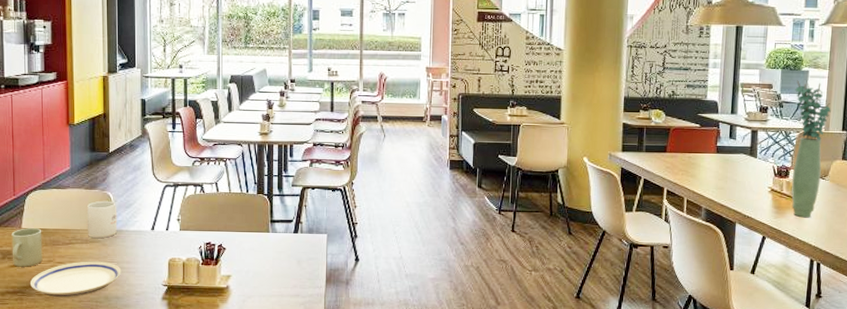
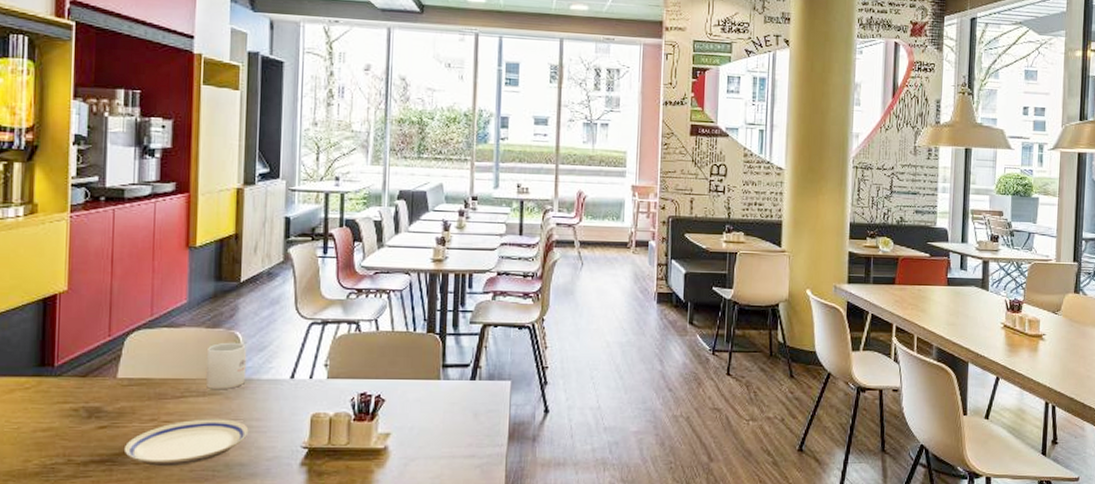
cup: present [11,228,43,267] -> none [101,378,145,428]
vase: present [791,80,831,218] -> none [1024,207,1062,356]

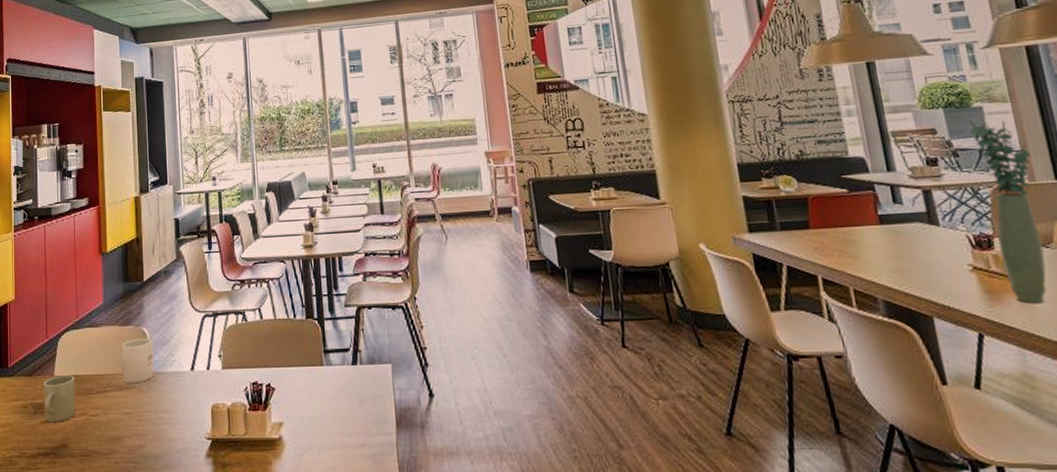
cup: none [101,378,145,428] -> present [43,375,76,423]
plate: present [123,419,249,466] -> none [62,411,160,458]
vase: none [1024,207,1062,356] -> present [969,120,1047,304]

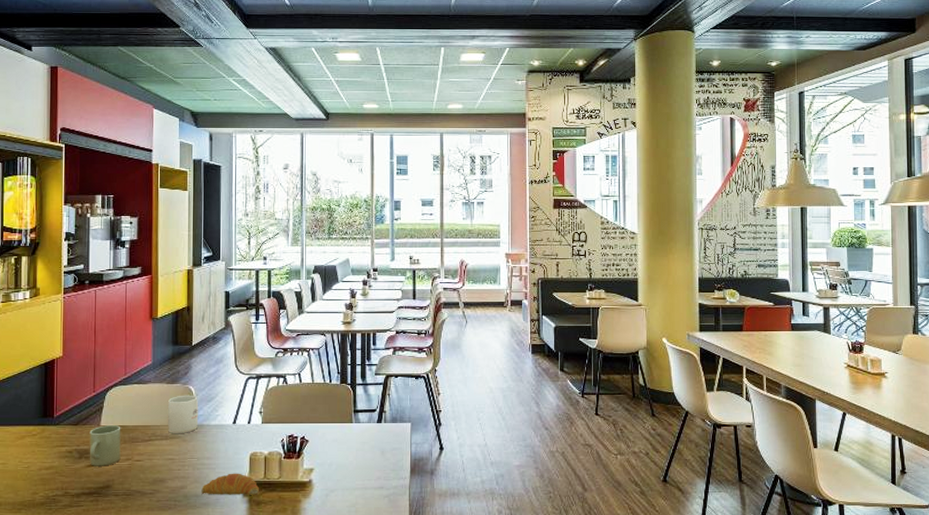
croissant: none [161,429,225,456] -> present [201,473,260,495]
vase: present [969,120,1047,304] -> none [861,257,898,393]

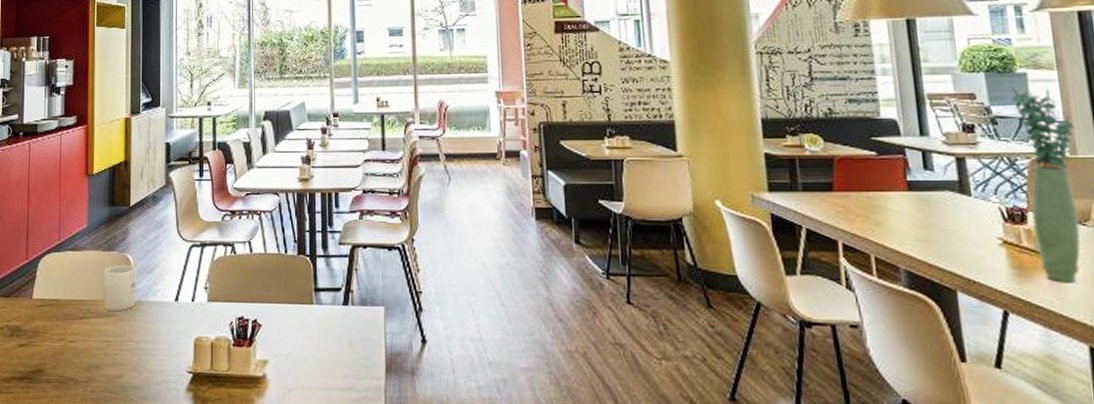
cup: present [89,425,121,466] -> none [20,298,54,347]
croissant: present [201,473,260,495] -> none [140,361,206,390]
vase: none [861,257,898,393] -> present [1011,86,1081,283]

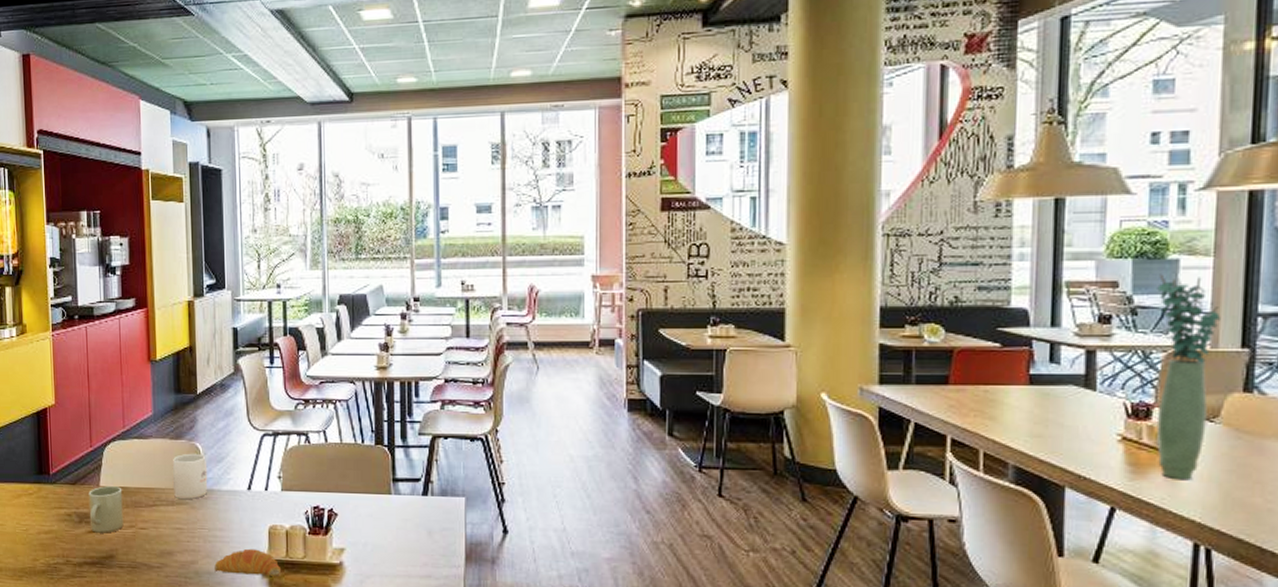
cup: none [20,298,54,347] -> present [88,486,124,533]
croissant: none [140,361,206,390] -> present [214,548,282,576]

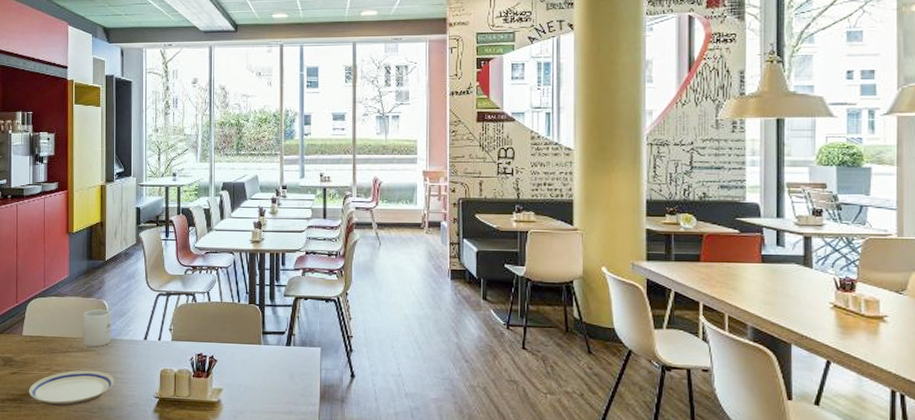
cup: present [88,486,124,533] -> none [12,335,41,375]
plate: none [109,527,214,571] -> present [28,370,115,407]
croissant: present [214,548,282,576] -> none [115,388,170,412]
vase: present [1157,274,1221,481] -> none [855,178,904,340]

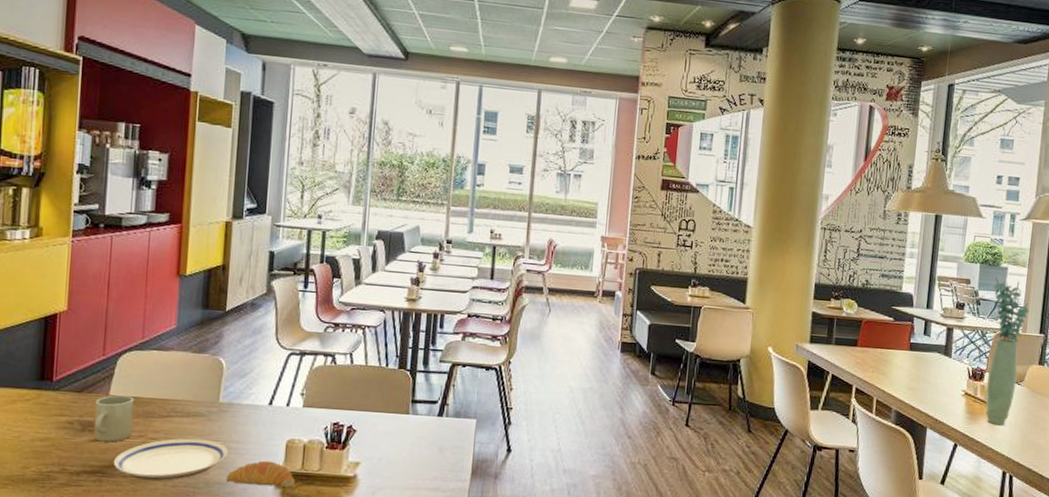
cup: none [12,335,41,375] -> present [93,395,135,443]
mug: present [83,309,112,347] -> none [190,367,230,412]
croissant: none [115,388,170,412] -> present [226,460,296,487]
vase: none [855,178,904,340] -> present [985,276,1029,426]

